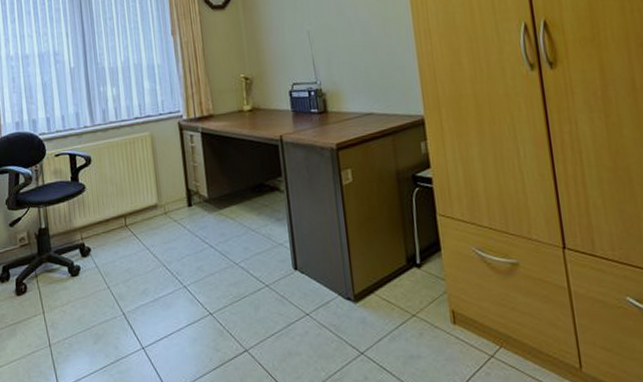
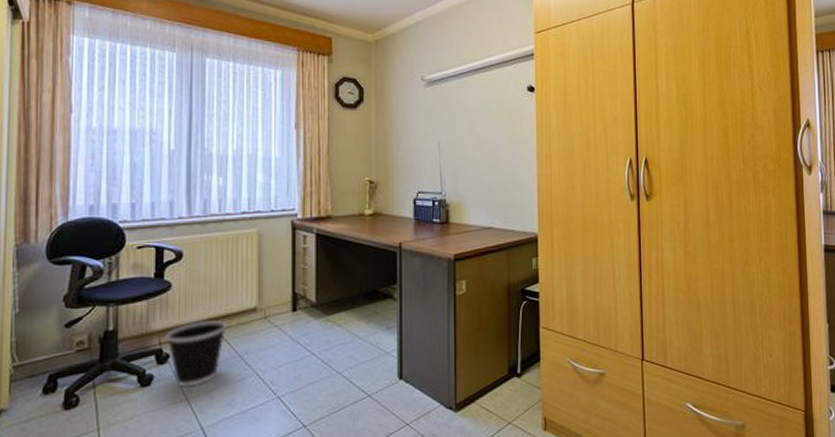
wastebasket: none [85,217,134,277] -> present [166,320,226,388]

